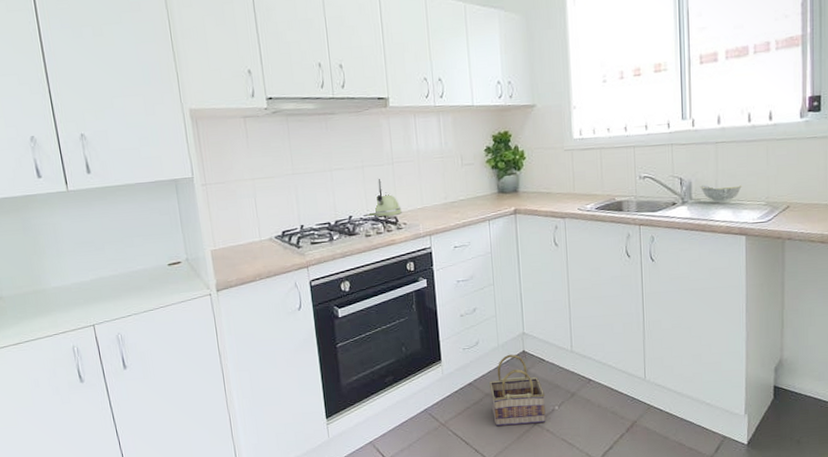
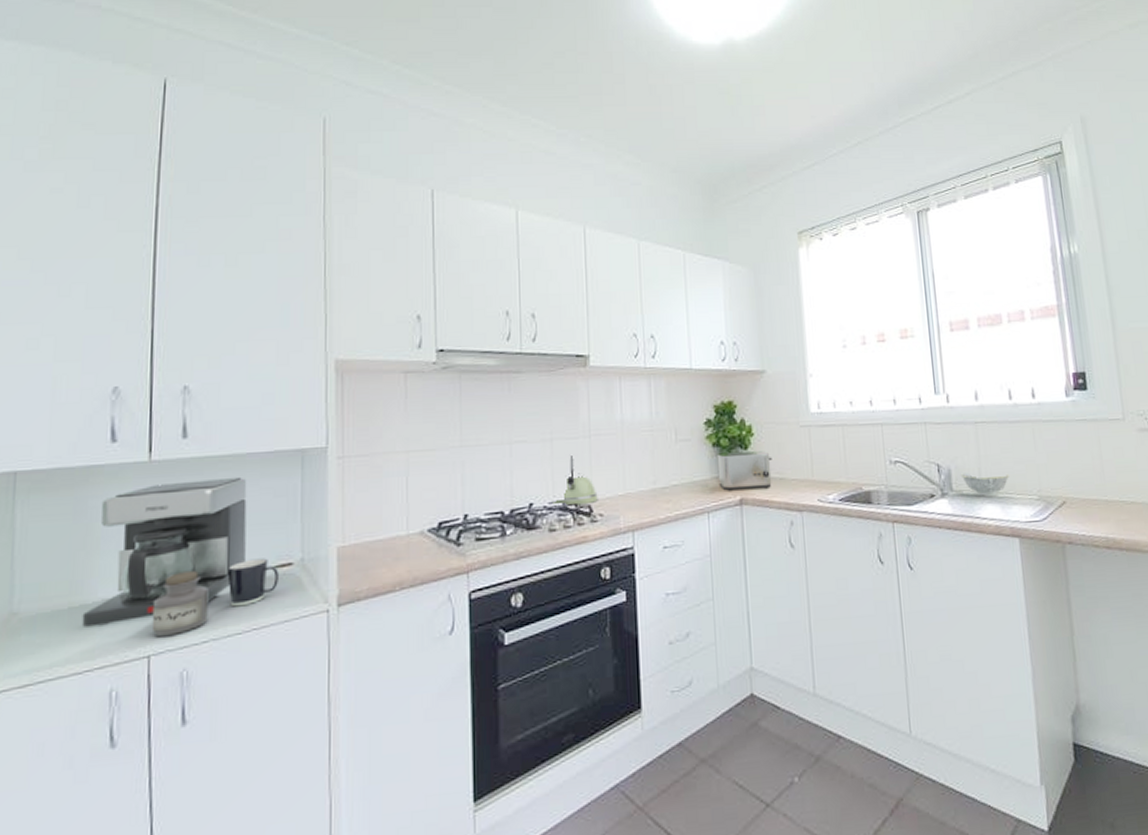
coffee maker: none [40,201,147,306] -> present [81,476,247,627]
jar: none [89,268,129,313] -> present [151,571,209,637]
mug: none [136,258,173,292] -> present [227,558,279,607]
basket: present [489,354,546,427] -> none [706,699,782,811]
toaster: none [495,171,541,205] -> present [717,451,772,493]

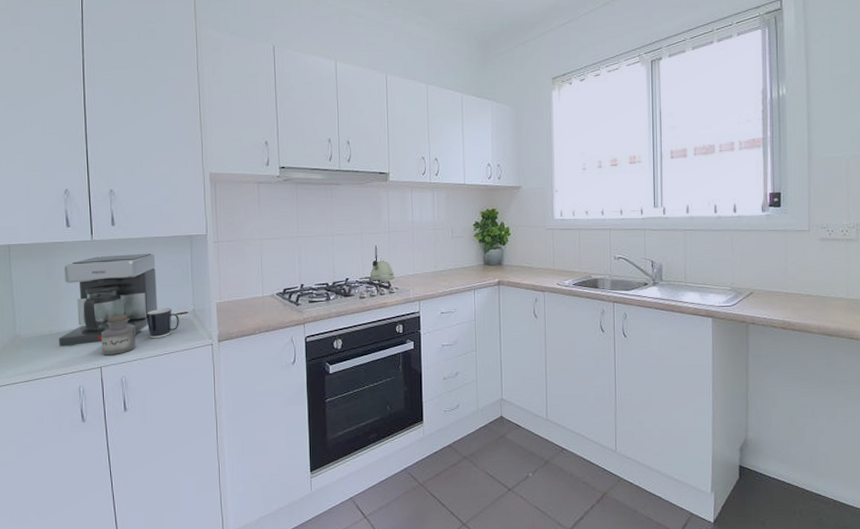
toaster: present [717,451,772,493] -> none [482,247,523,276]
bowl: present [960,473,1009,496] -> none [669,268,709,286]

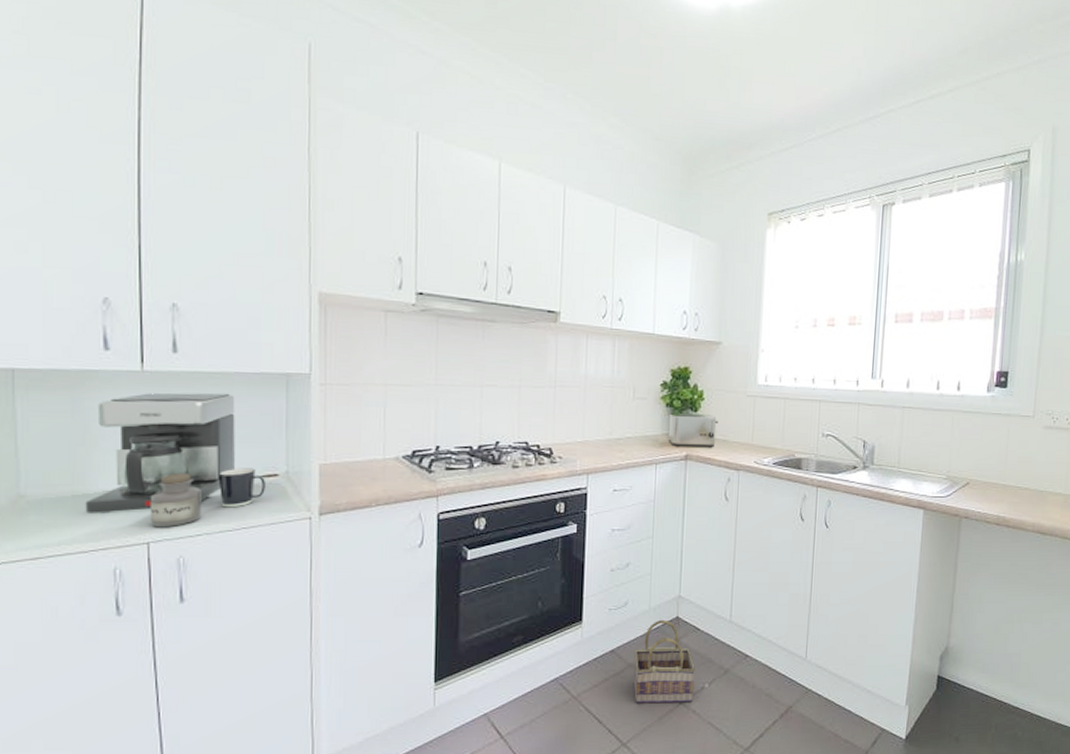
kettle: present [361,246,396,282] -> none [516,403,560,449]
basket: none [468,418,521,490] -> present [633,619,696,704]
toaster: none [482,247,523,276] -> present [668,413,718,449]

